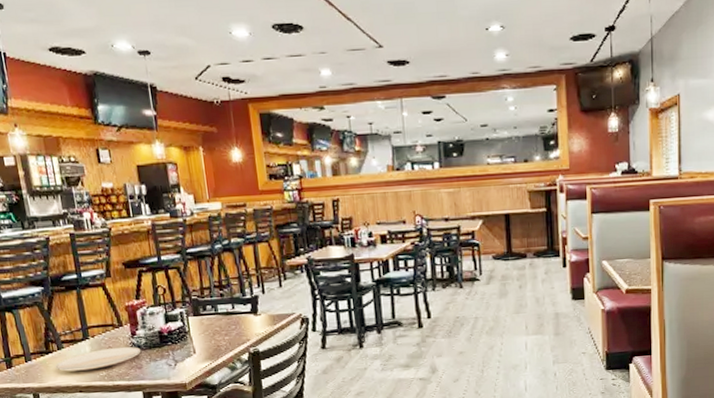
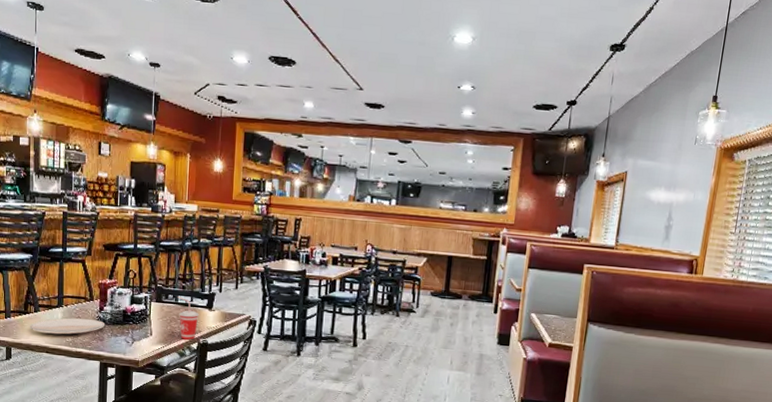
beverage cup: none [217,306,245,352] -> present [177,296,199,340]

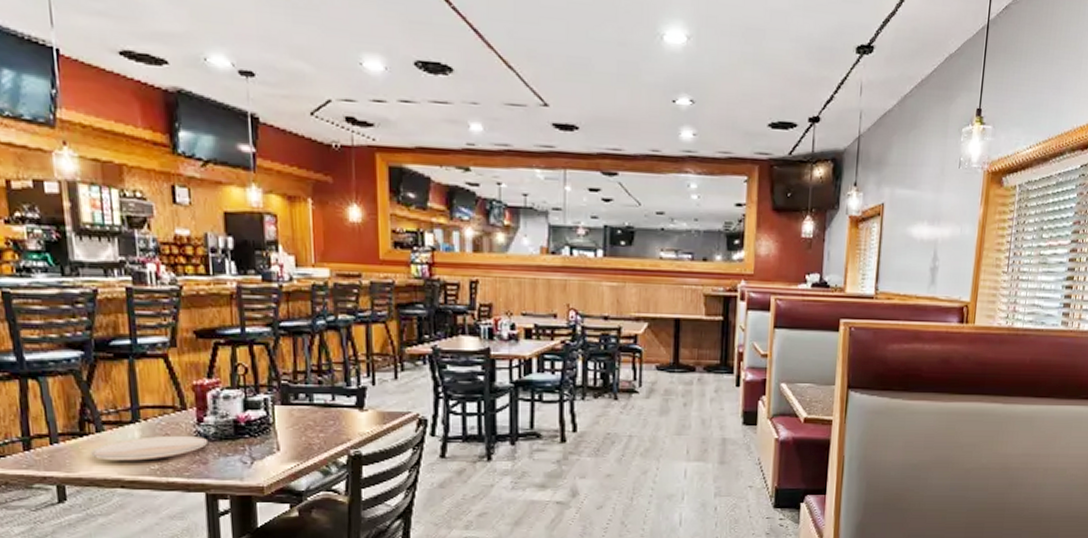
beverage cup: present [177,296,199,340] -> none [312,395,346,452]

